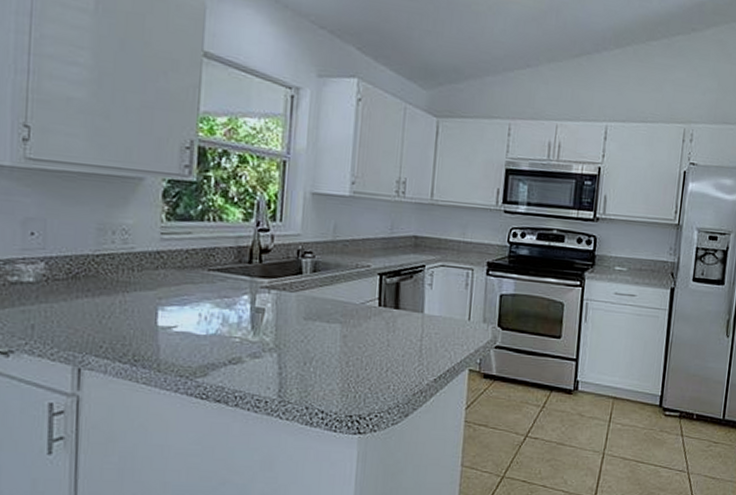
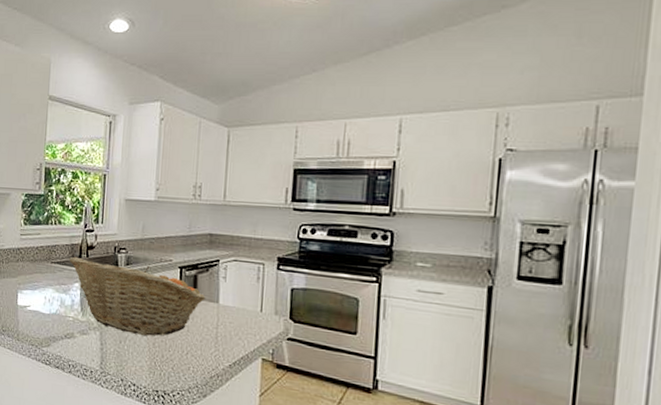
fruit basket: none [235,262,409,354] -> present [69,256,206,336]

